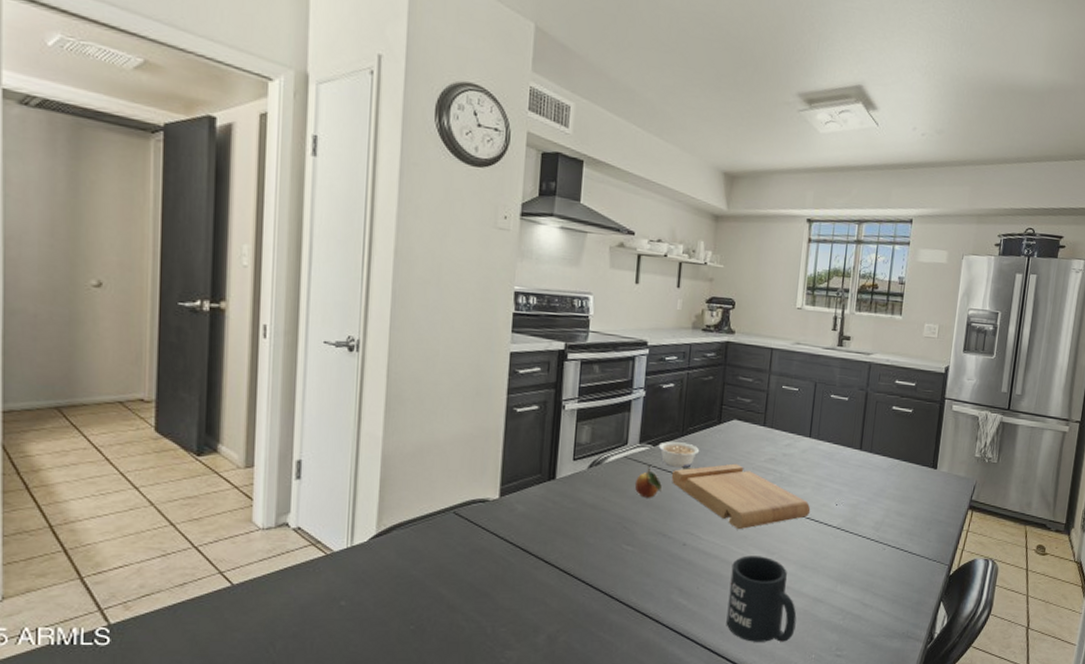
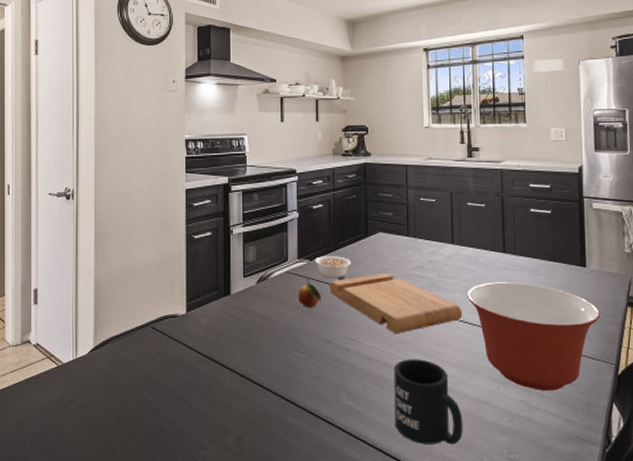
mixing bowl: none [818,479,944,590] -> present [467,282,601,391]

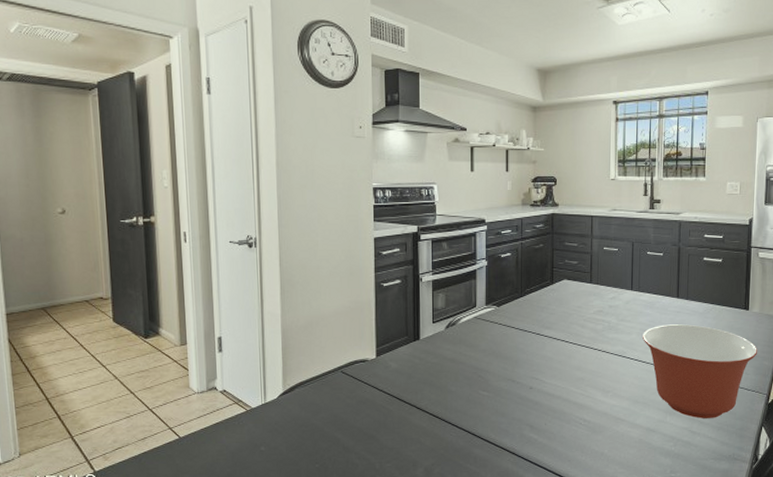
fruit: present [297,279,321,308] -> none [485,324,507,351]
legume: present [314,256,351,279] -> none [502,302,536,323]
cutting board: present [328,272,463,335] -> none [515,317,638,373]
mug: present [393,359,463,444] -> none [572,394,633,468]

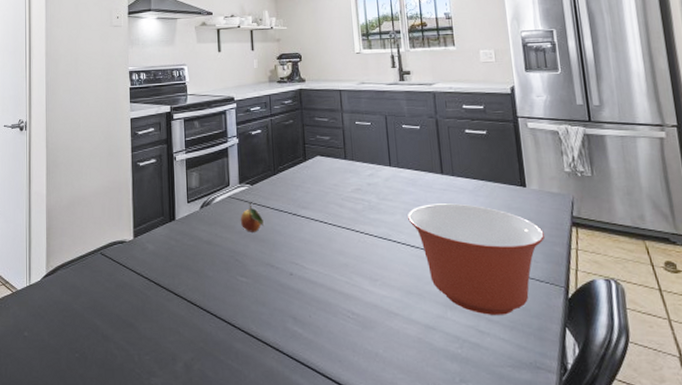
fruit: none [485,324,507,351] -> present [240,203,263,232]

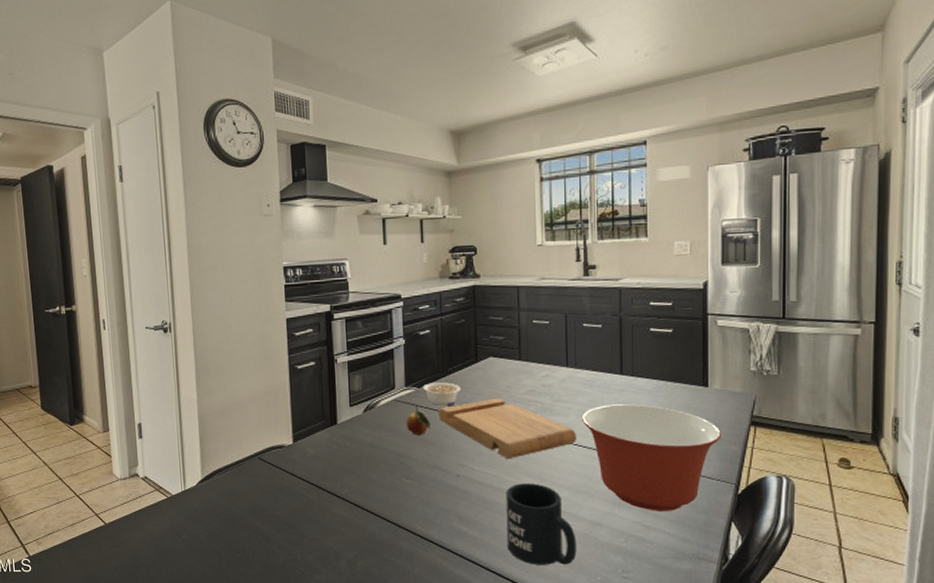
legume: none [255,180,291,203] -> present [422,382,460,406]
cutting board: none [270,196,405,258] -> present [438,397,577,460]
mug: none [338,283,413,372] -> present [506,483,577,565]

